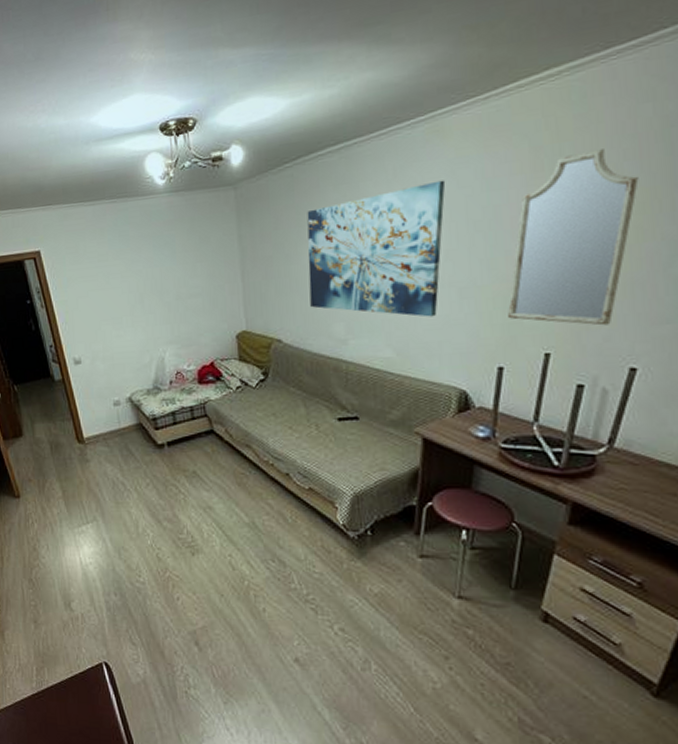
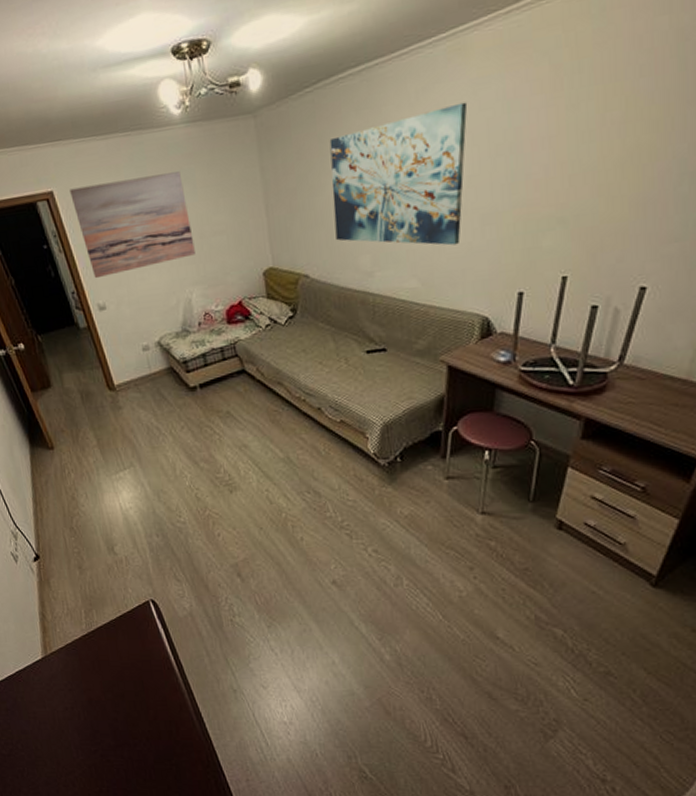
wall art: none [56,237,171,334] -> present [70,171,195,279]
home mirror: present [508,149,639,326] -> none [528,65,653,247]

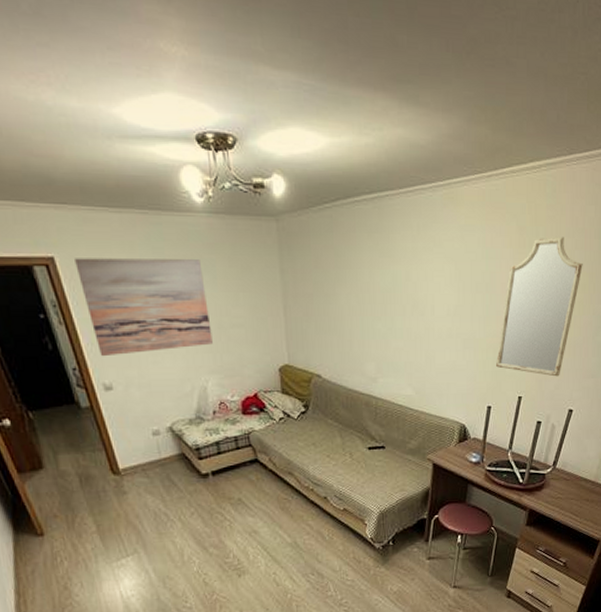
wall art: present [329,102,468,246] -> none [344,243,457,362]
home mirror: none [528,65,653,247] -> present [496,237,583,377]

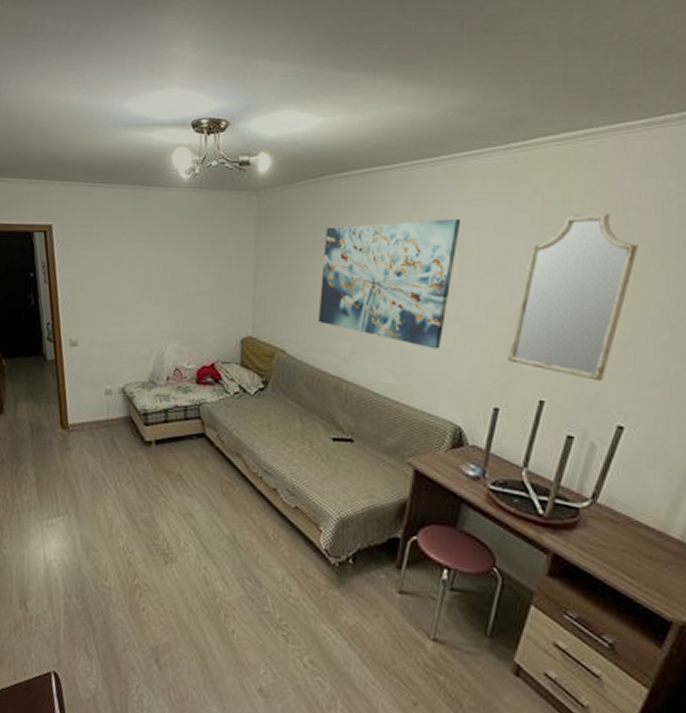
wall art: present [75,258,213,357] -> none [68,226,179,315]
wall art: none [344,243,457,362] -> present [318,218,461,349]

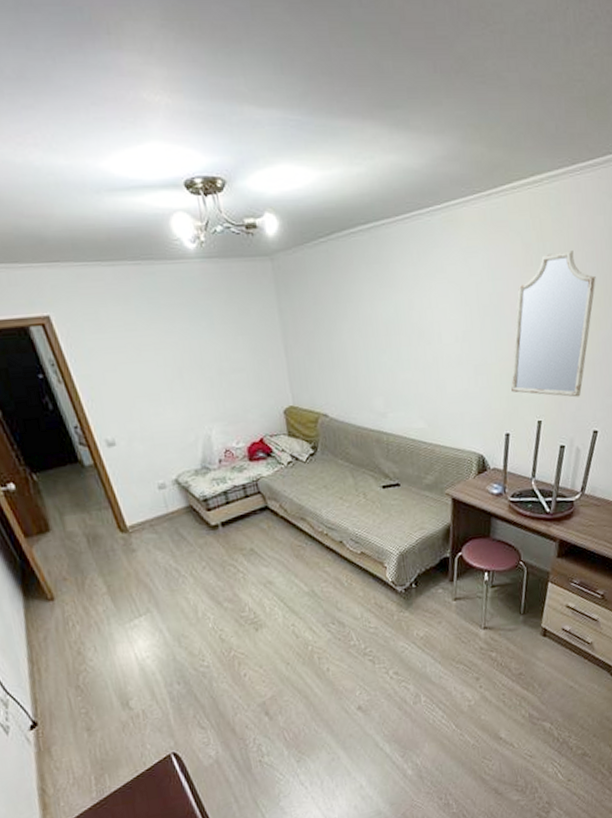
wall art: present [318,218,461,349] -> none [343,267,460,392]

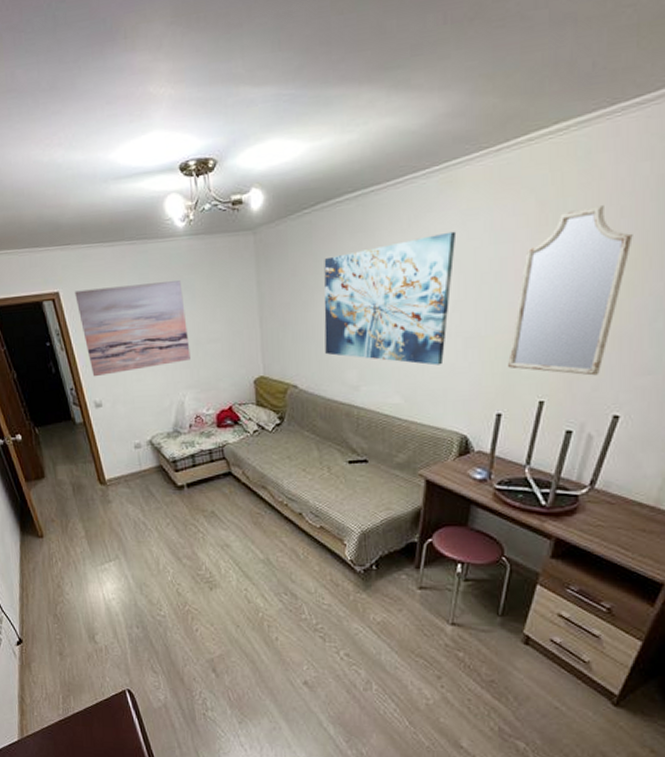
wall art: none [70,306,214,413] -> present [75,280,190,377]
wall art: none [343,267,460,392] -> present [324,231,457,366]

